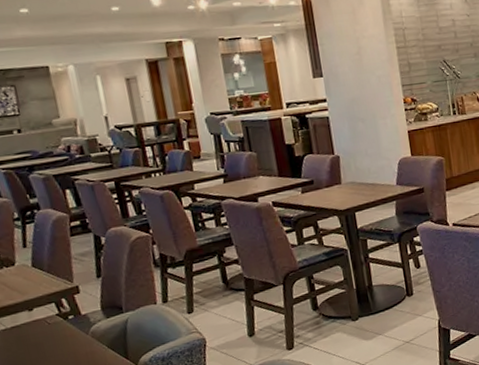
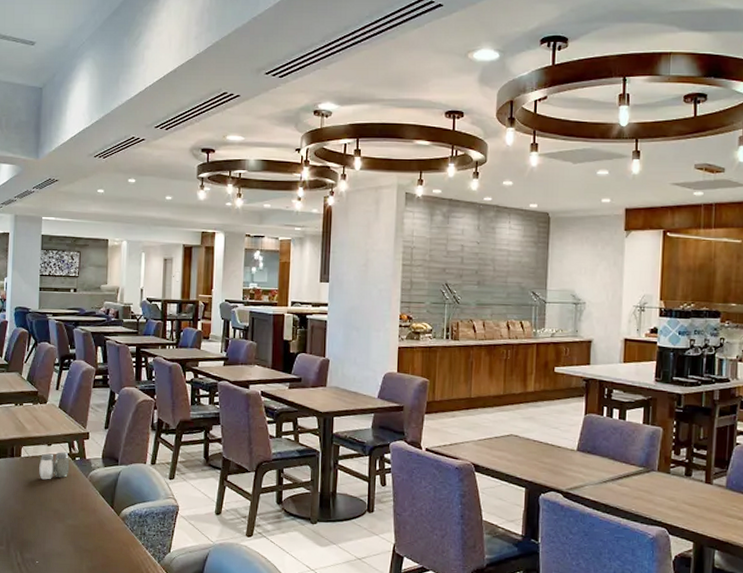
salt and pepper shaker: none [22,313,64,350] -> present [39,452,70,480]

